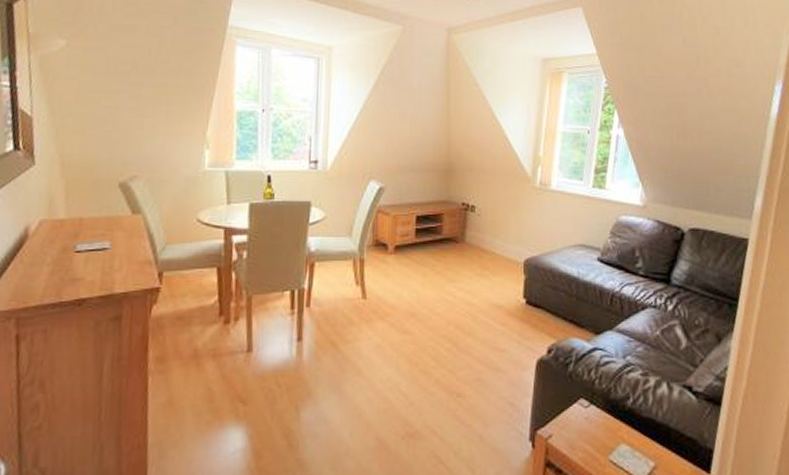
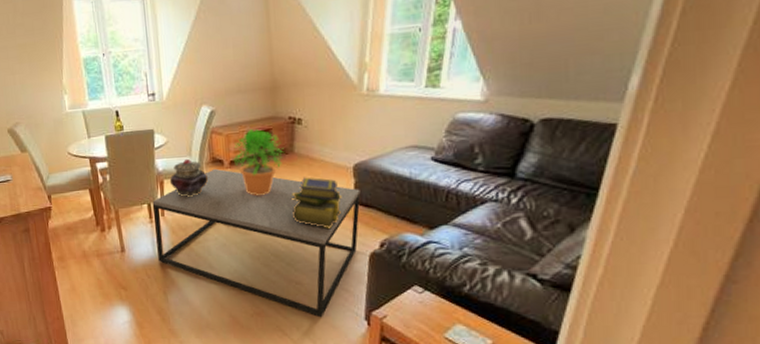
coffee table: none [295,253,530,439] -> present [153,168,361,318]
decorative container: none [322,240,369,285] -> present [169,159,209,197]
potted plant: none [399,211,453,287] -> present [233,128,283,195]
stack of books: none [459,270,512,330] -> present [291,177,343,228]

